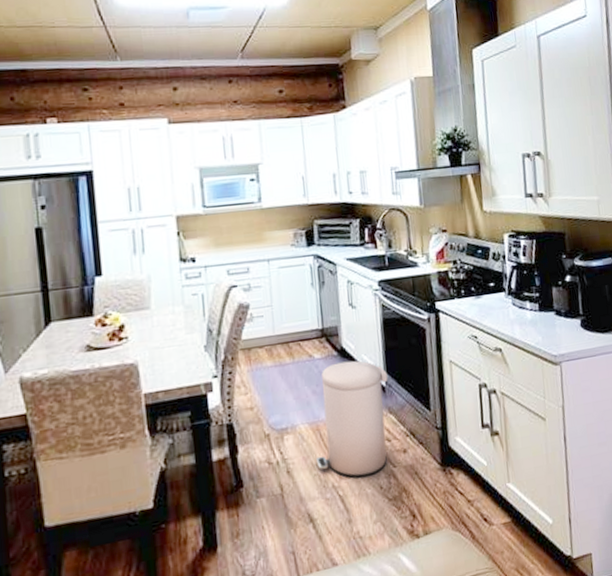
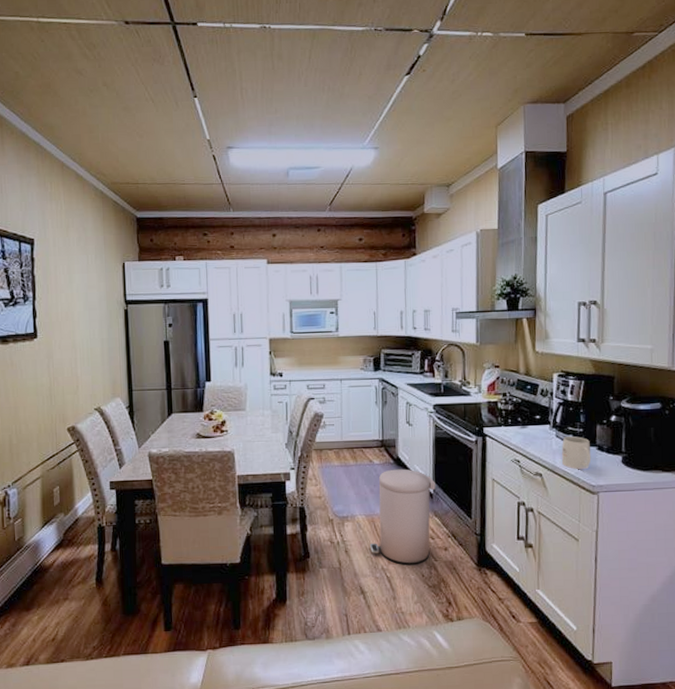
mug: none [519,302,551,340] -> present [561,436,592,470]

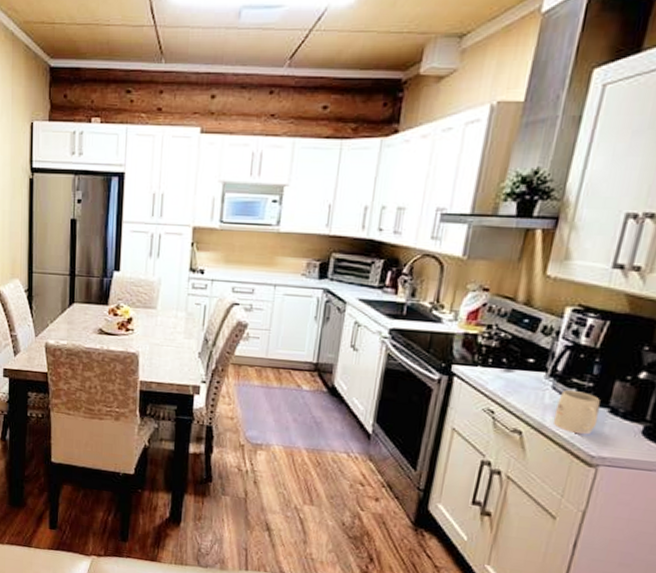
pedal bin: present [369,469,435,566] -> none [283,399,377,511]

